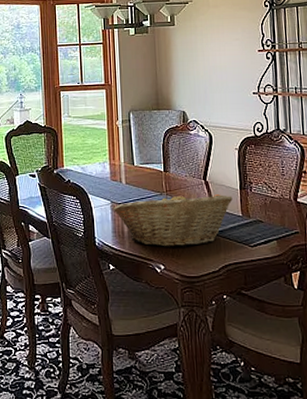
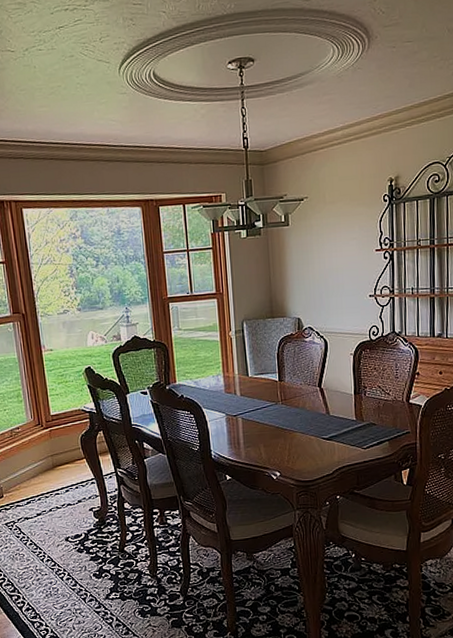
fruit basket: present [113,191,233,247] -> none [228,400,347,455]

